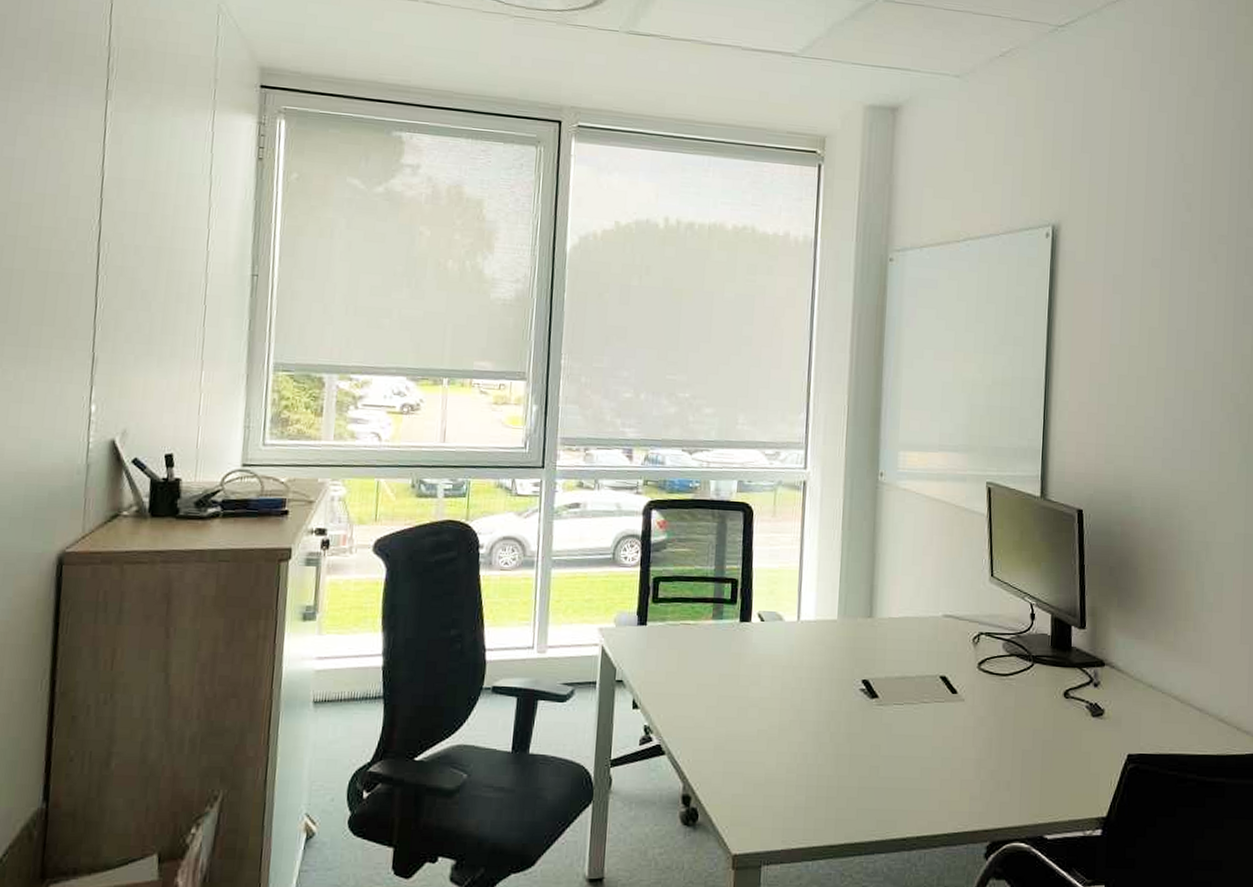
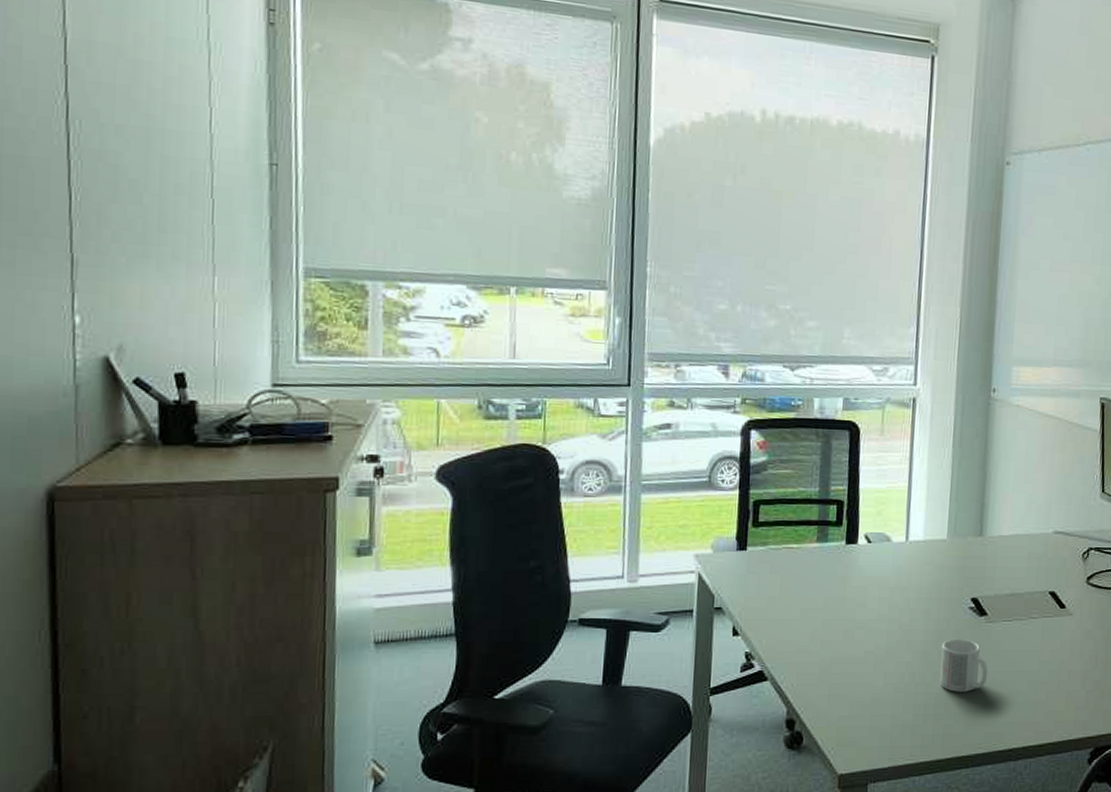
mug: none [832,720,880,776] -> present [940,638,988,692]

